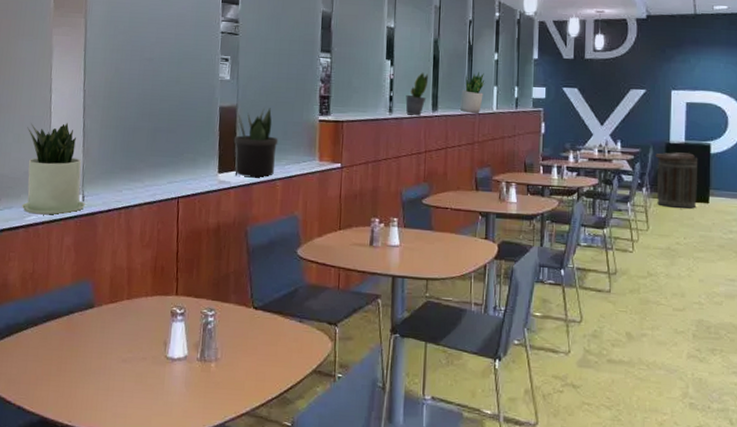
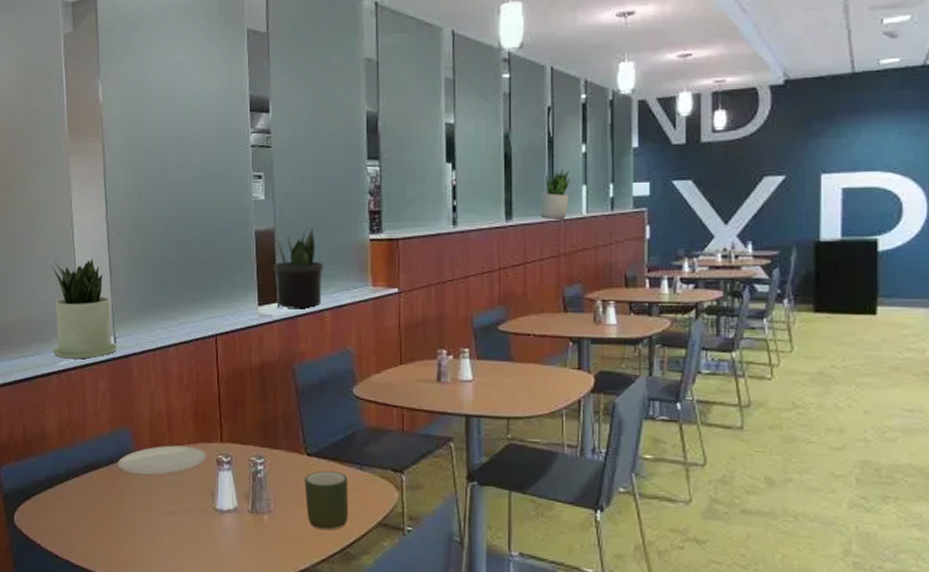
plate: none [77,297,162,326] -> present [117,445,207,476]
mug: none [249,323,289,378] -> present [304,470,348,531]
potted plant: present [405,72,429,117] -> none [472,174,500,228]
trash can: present [655,152,699,209] -> none [800,252,861,322]

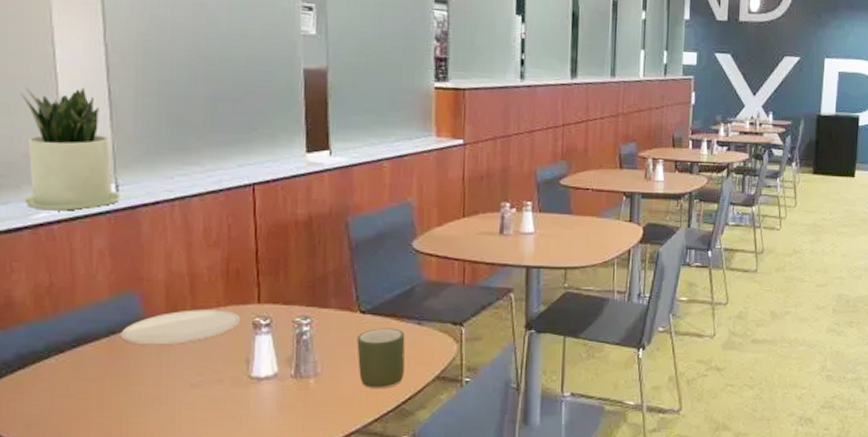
planter: present [272,229,324,309] -> none [324,68,384,158]
planter: present [539,169,571,221] -> none [602,33,631,82]

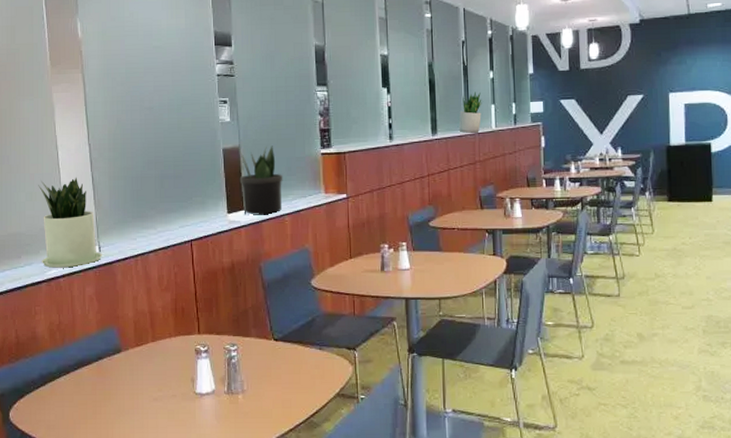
plate: present [121,309,241,347] -> none [106,339,187,369]
planter: none [324,68,384,158] -> present [237,146,283,215]
mug: present [357,328,405,389] -> none [273,352,311,404]
planter: none [602,33,631,82] -> present [458,92,482,134]

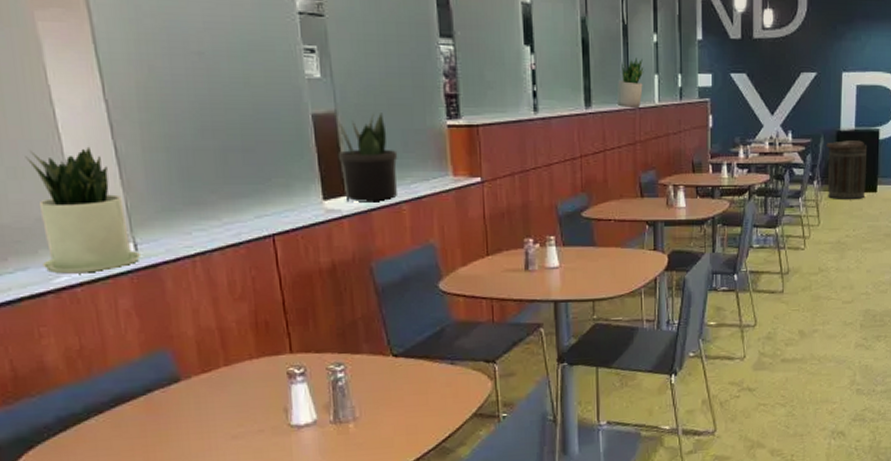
trash can: none [656,154,700,209] -> present [826,140,868,199]

